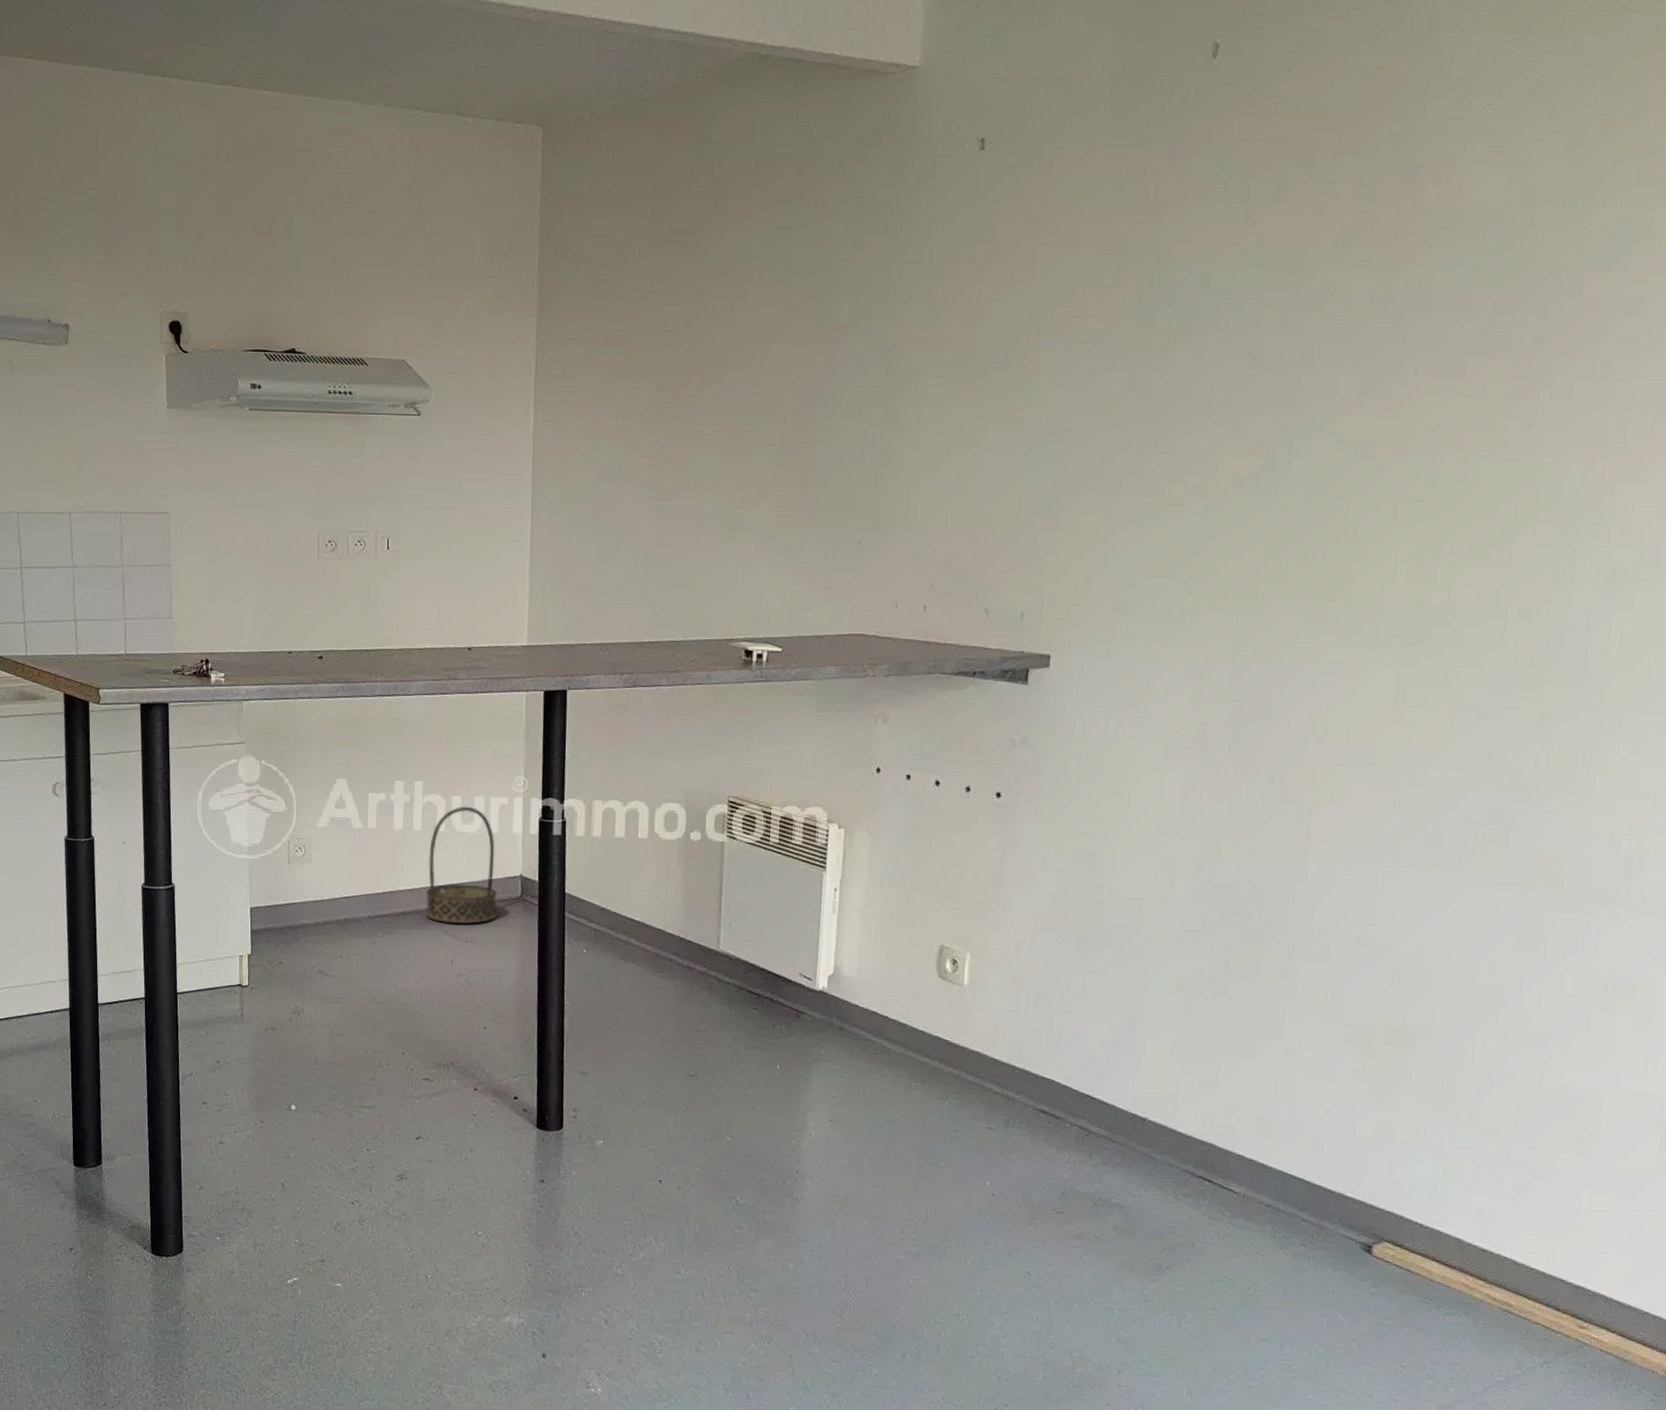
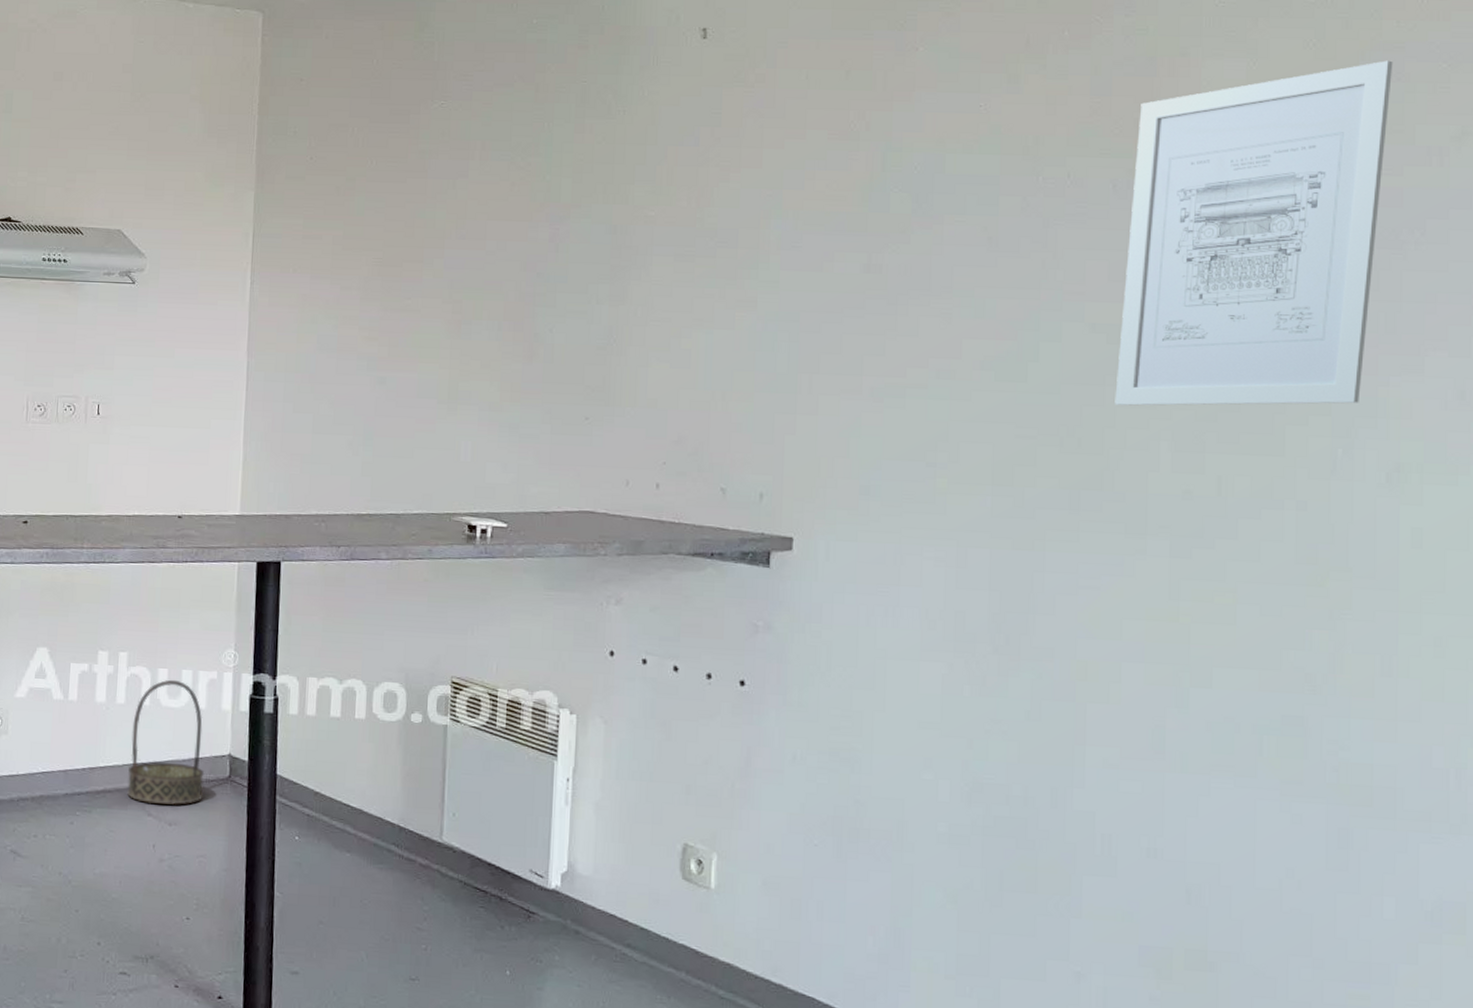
wall art: none [1358,164,1648,519] -> present [1115,60,1393,406]

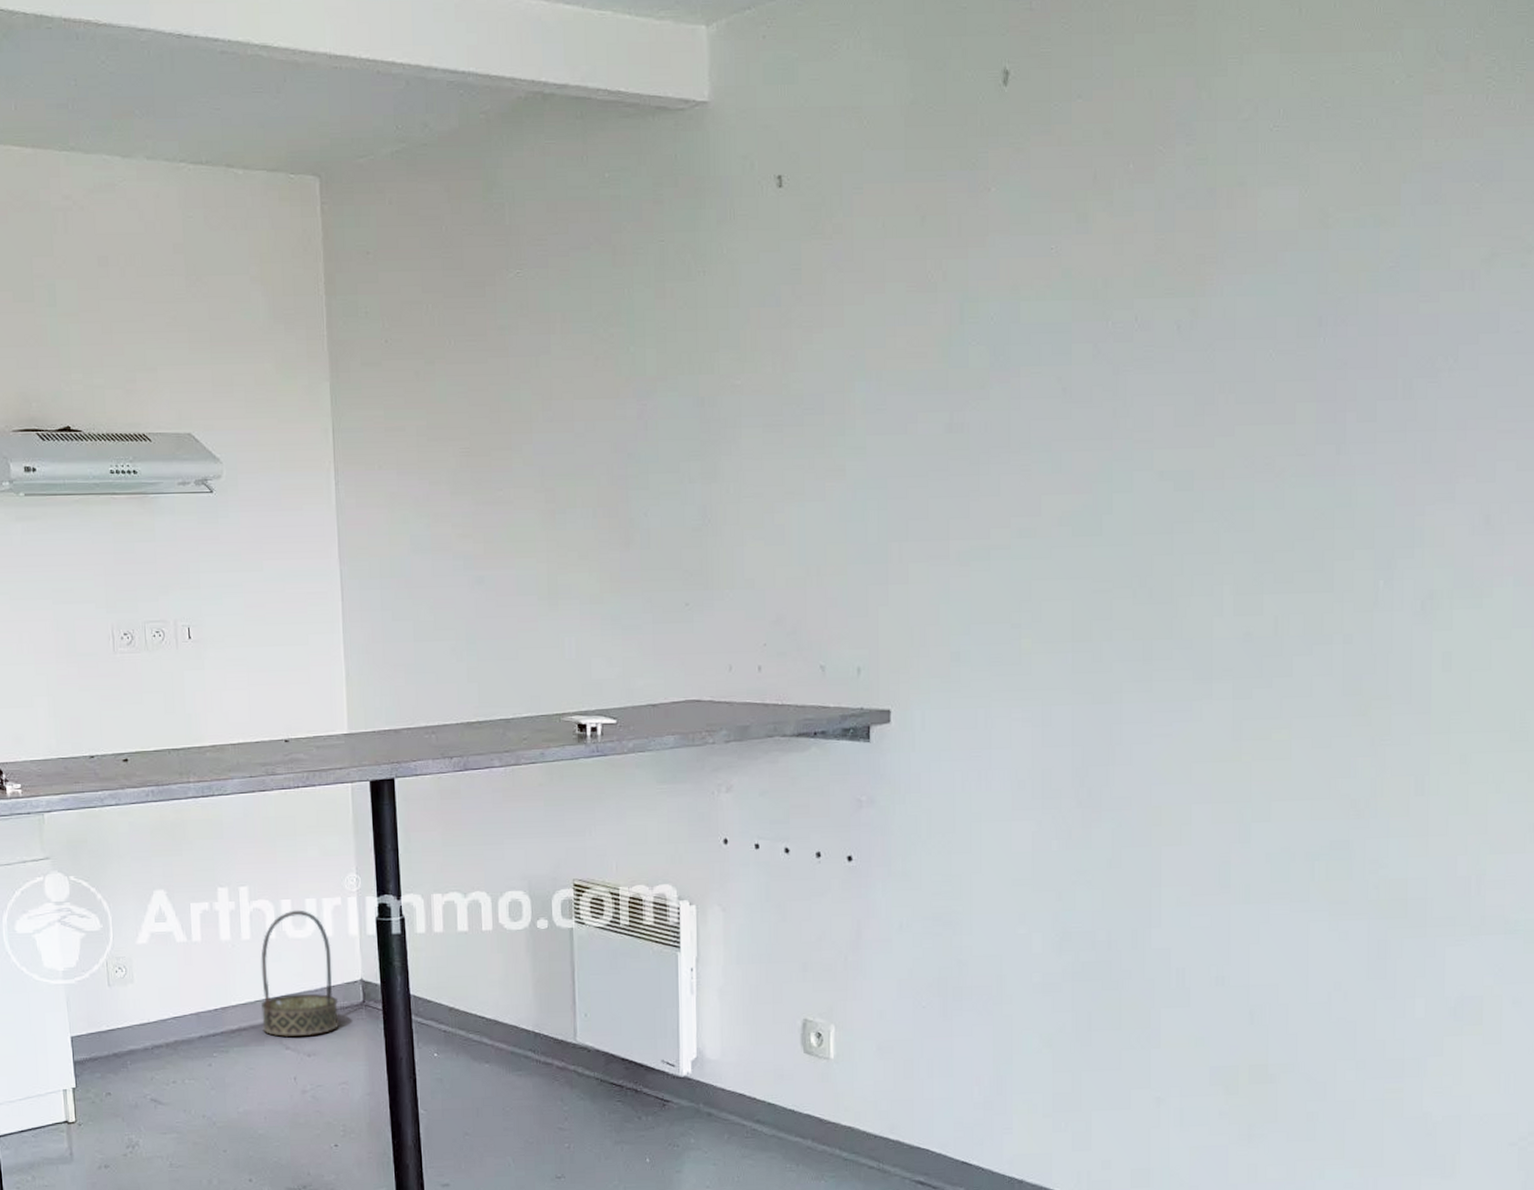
wall art: present [1115,60,1393,406] -> none [1182,182,1432,552]

